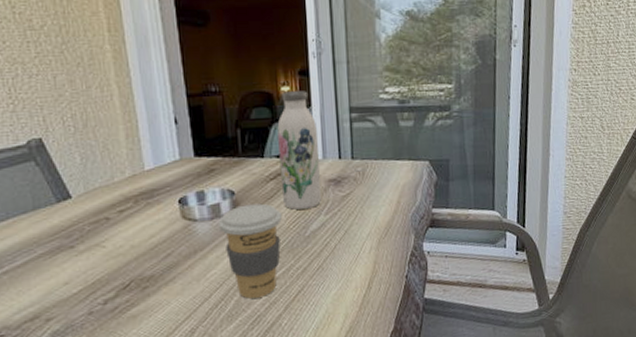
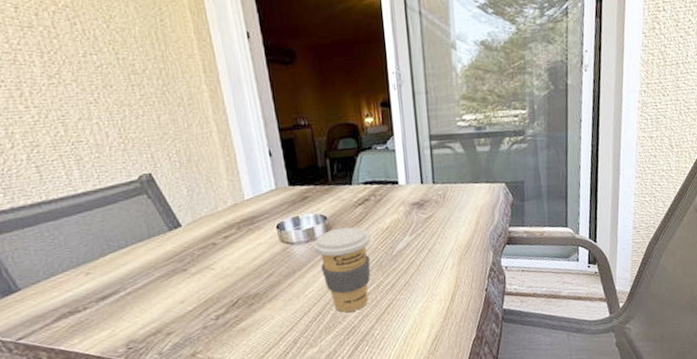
water bottle: present [277,91,321,210] -> none [363,121,406,232]

